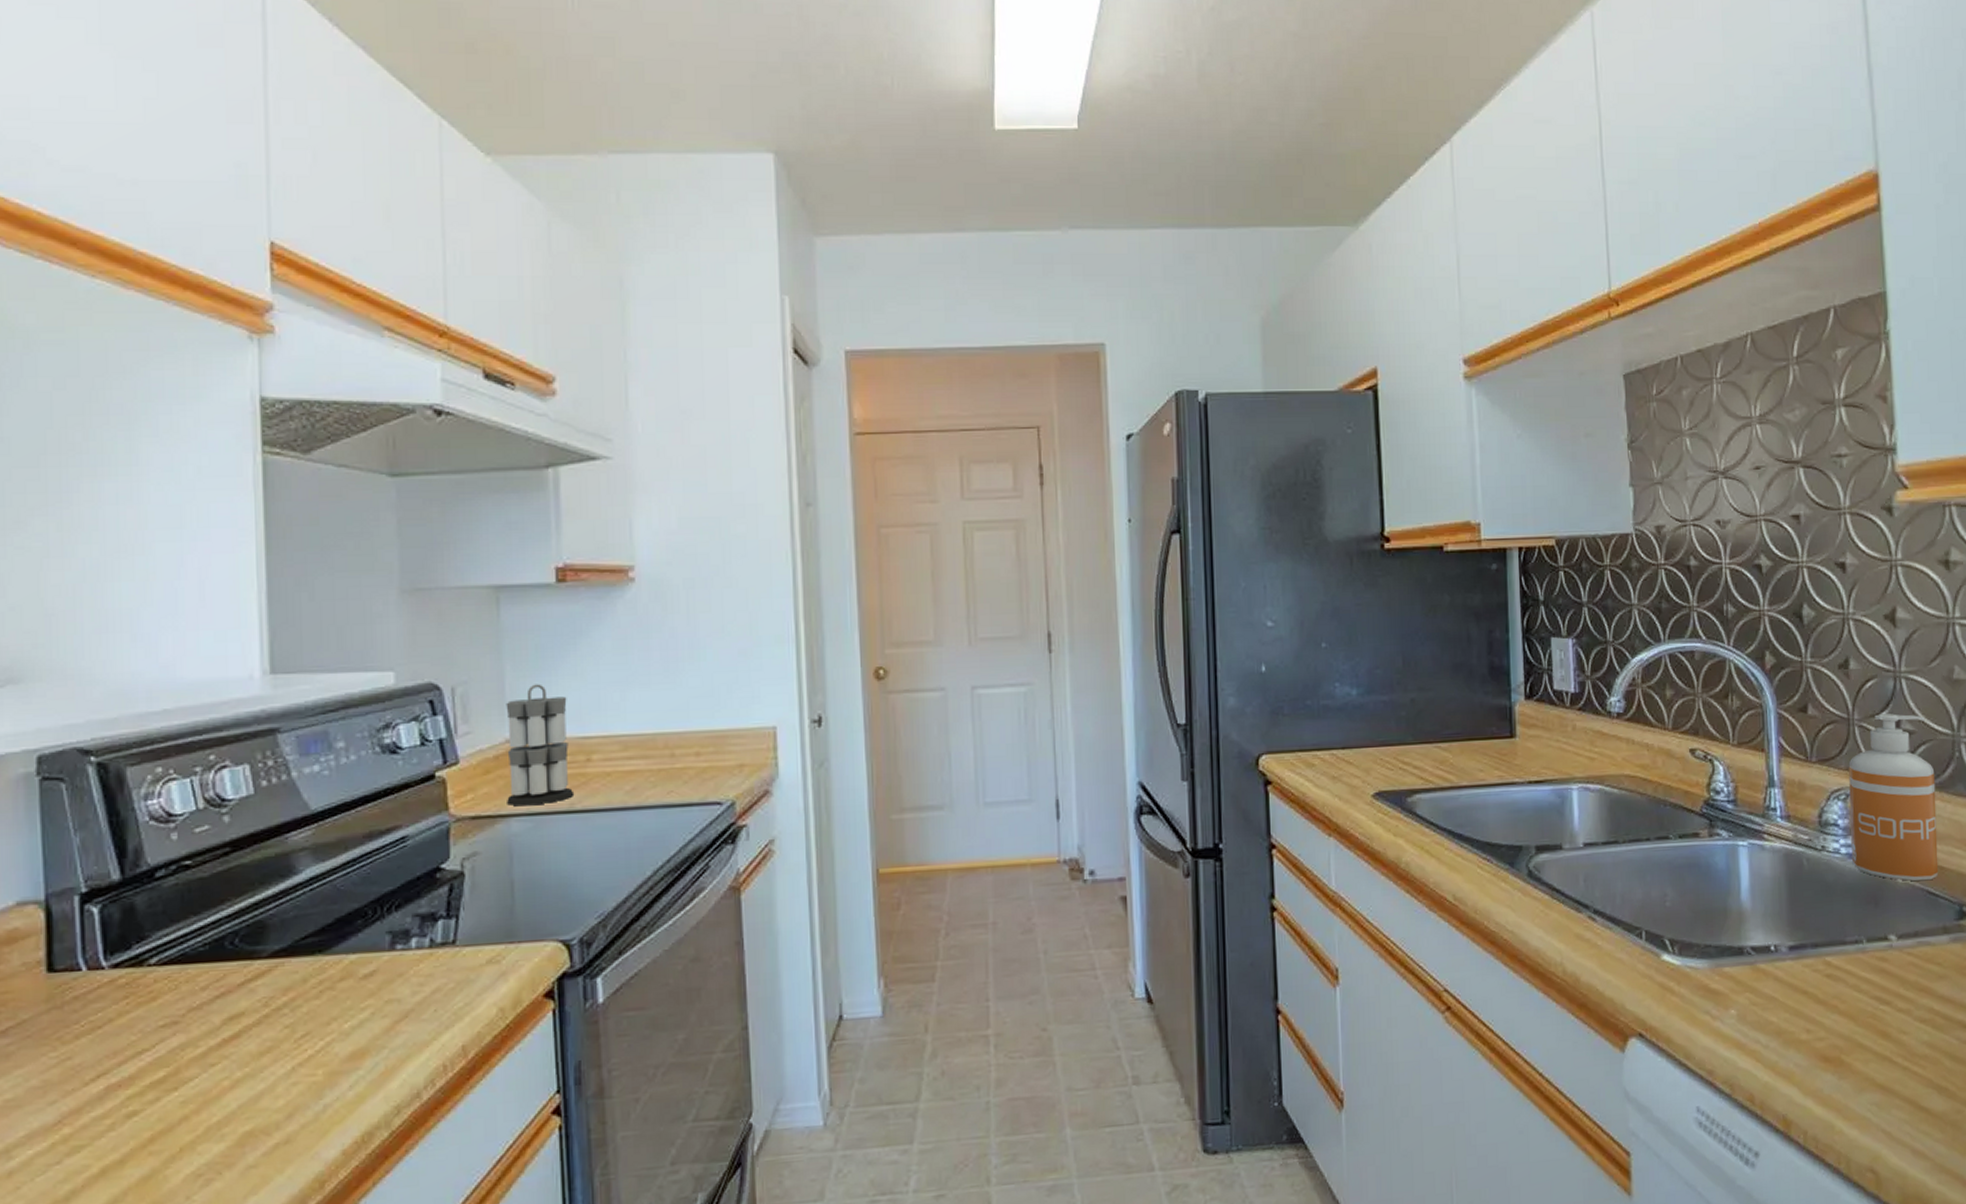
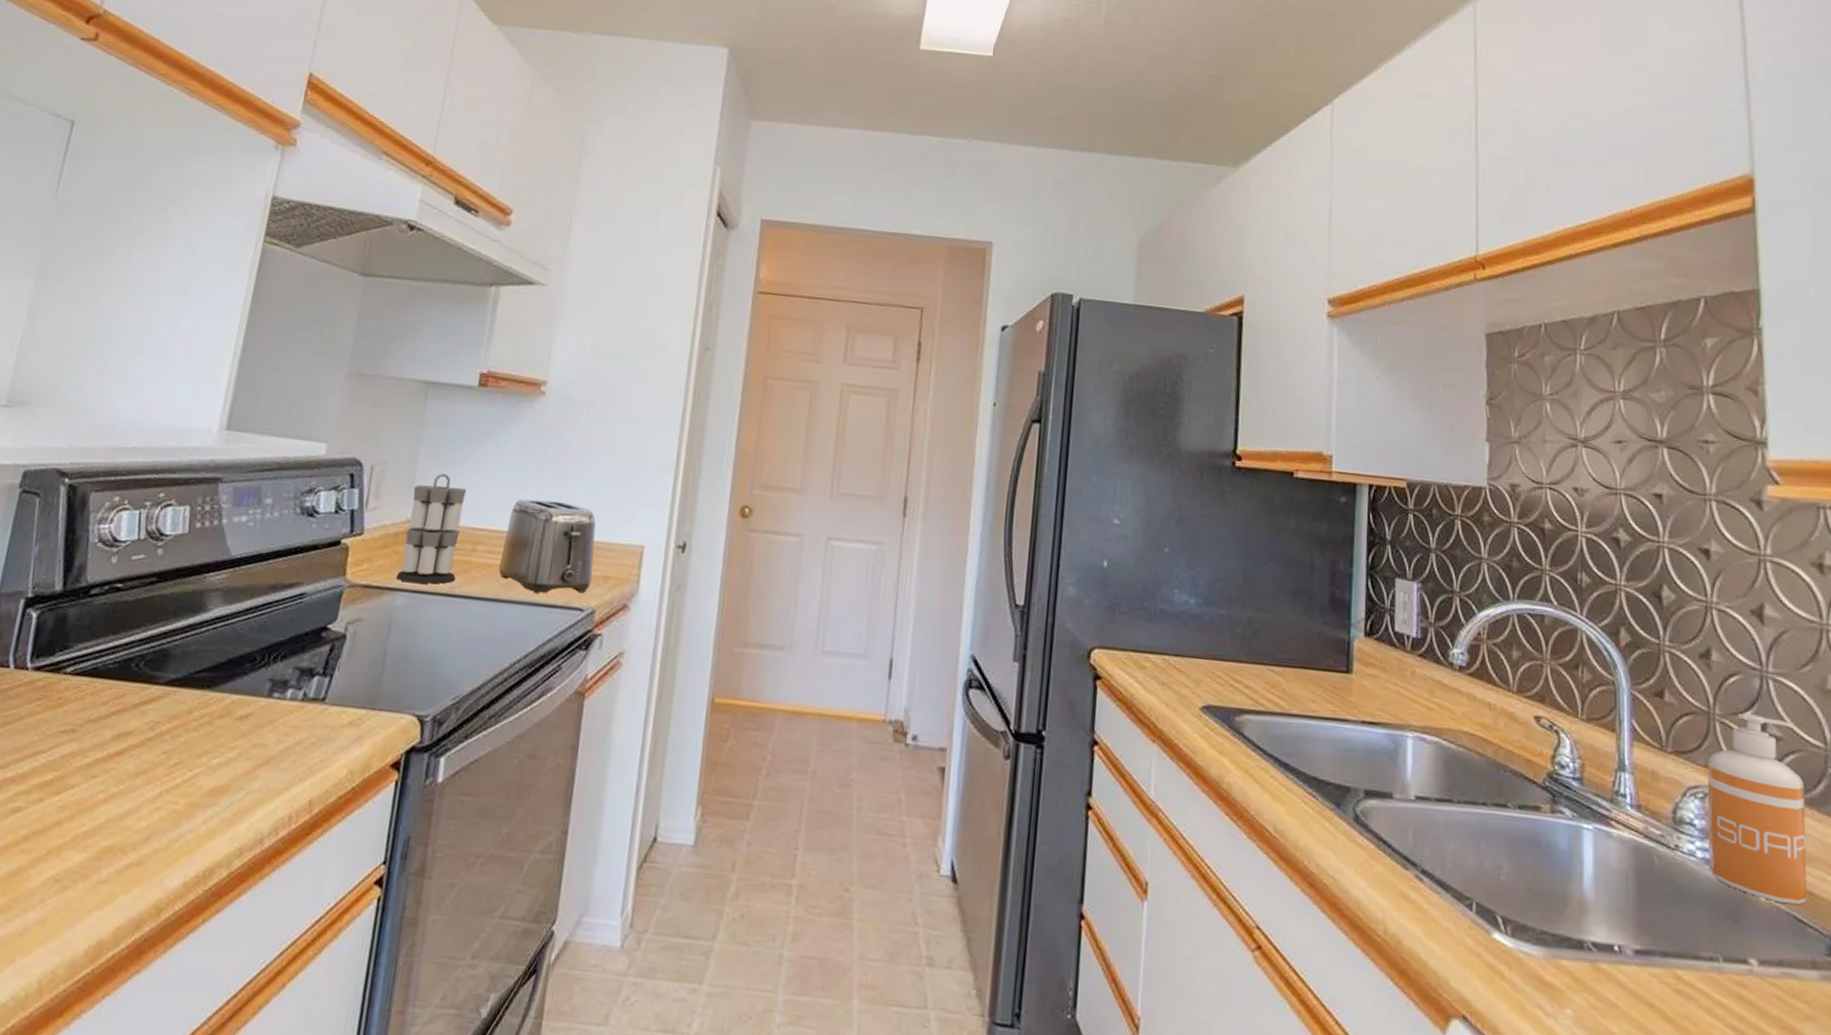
toaster: none [620,693,726,796] -> present [499,499,596,594]

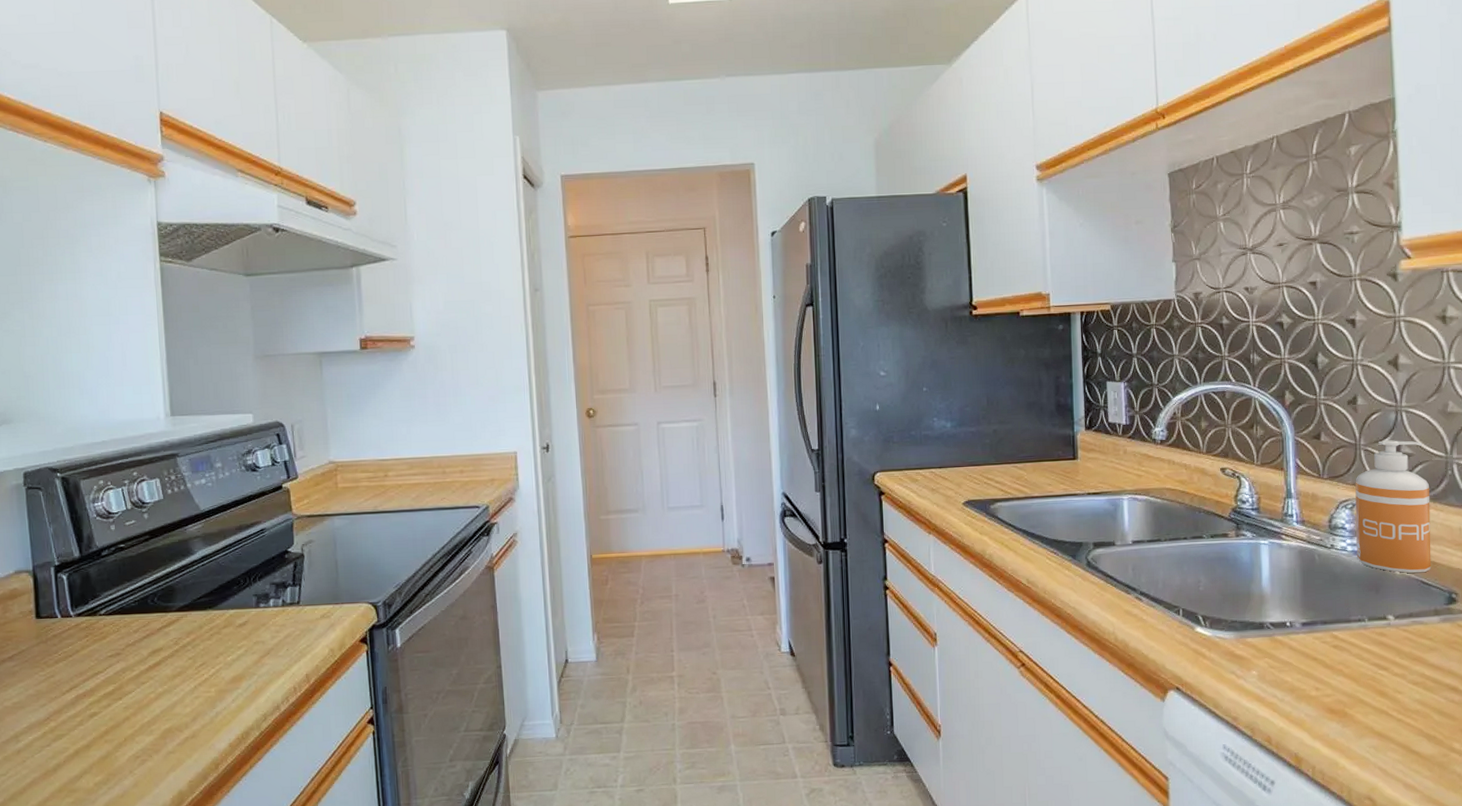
spice rack: present [396,473,467,584] -> none [328,422,377,508]
toaster: present [499,499,596,594] -> none [407,428,482,501]

